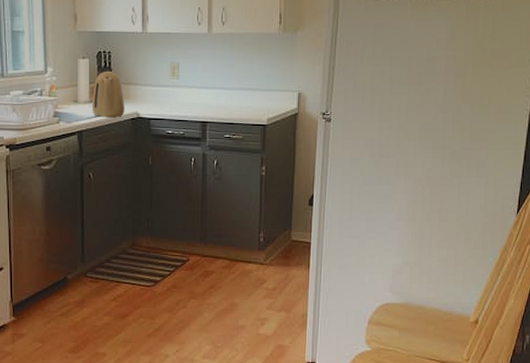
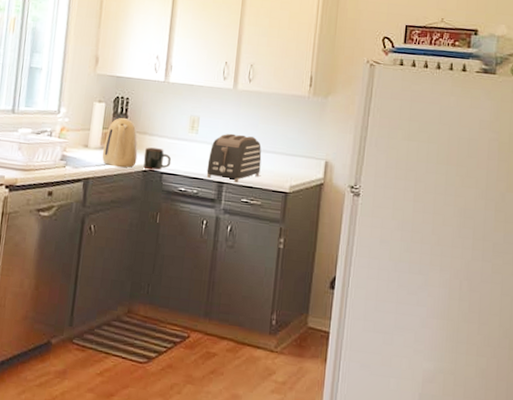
mug: none [131,96,157,117] -> present [143,147,172,171]
toaster: none [190,75,240,121] -> present [206,133,262,183]

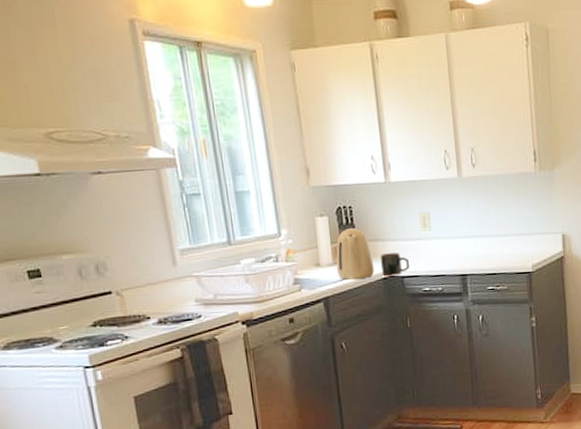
toaster: present [206,133,262,183] -> none [446,223,501,273]

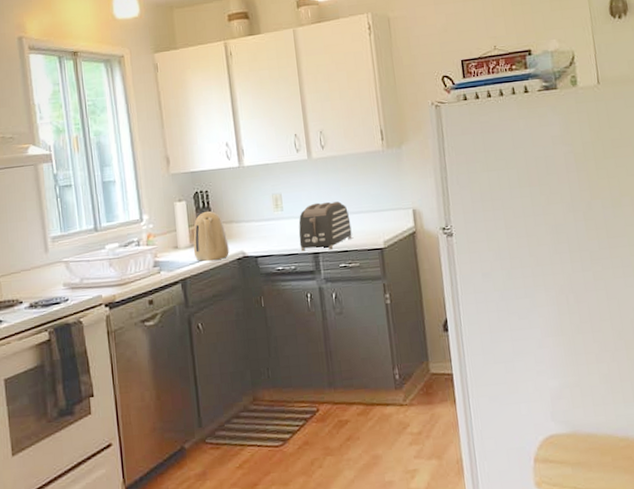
mug: present [379,252,410,277] -> none [234,233,264,257]
toaster: none [446,223,501,273] -> present [298,201,353,252]

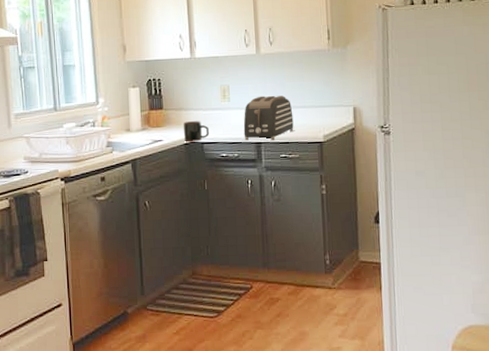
kettle: present [193,210,230,262] -> none [144,97,178,145]
mug: none [234,233,264,257] -> present [183,121,210,142]

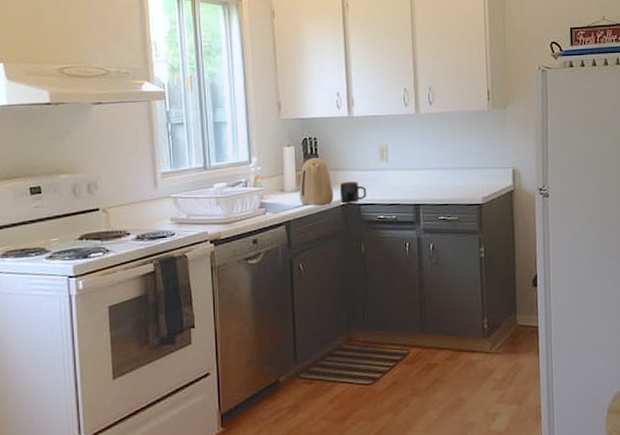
kettle: none [144,97,178,145] -> present [299,157,334,206]
toaster: present [243,96,294,141] -> none [401,156,453,202]

